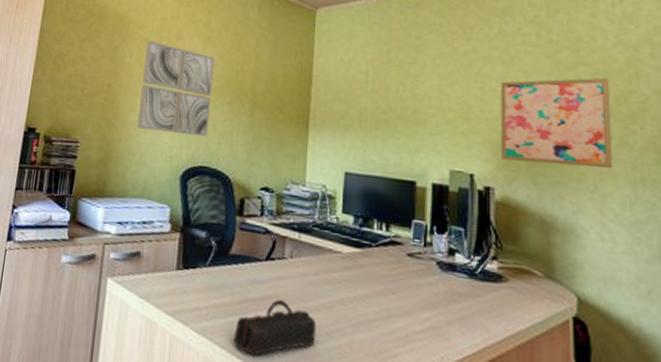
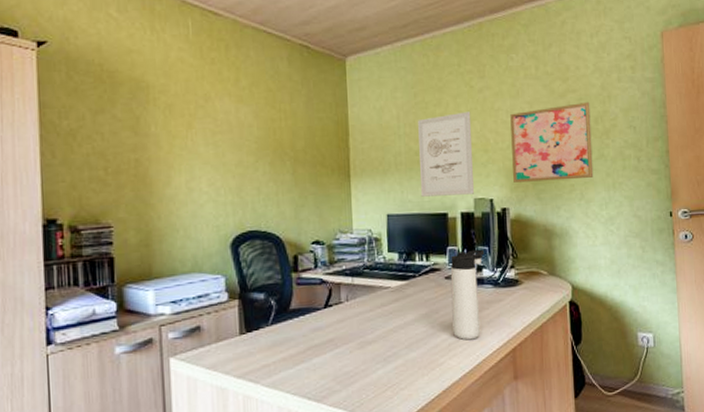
wall art: present [136,41,214,137] -> none [172,106,253,203]
pencil case: present [233,300,316,357] -> none [303,340,376,395]
wall art: none [385,74,452,165] -> present [418,111,474,197]
thermos bottle: none [413,228,459,337] -> present [450,249,485,340]

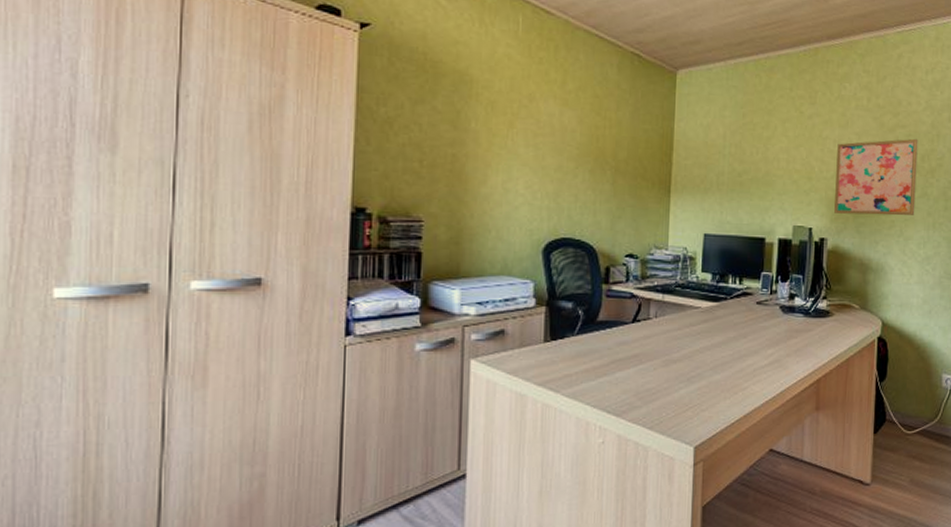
wall art: present [418,111,474,197] -> none [740,137,798,221]
thermos bottle: present [450,249,485,340] -> none [759,277,799,367]

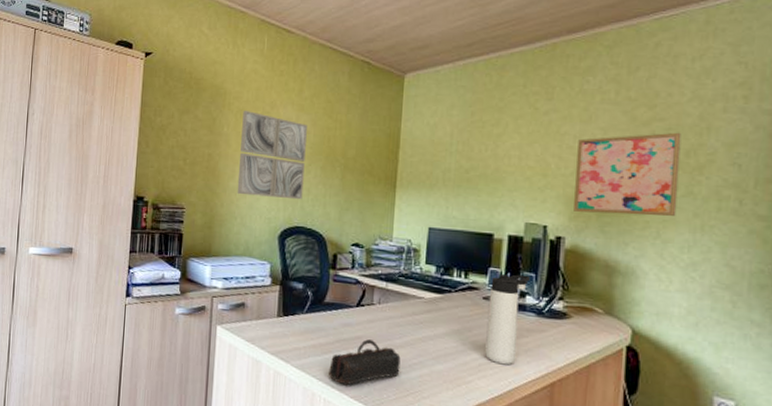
wall art: none [490,103,572,208] -> present [237,111,307,200]
pencil case: none [604,357,679,409] -> present [329,339,401,386]
thermos bottle: none [759,277,799,367] -> present [485,274,531,365]

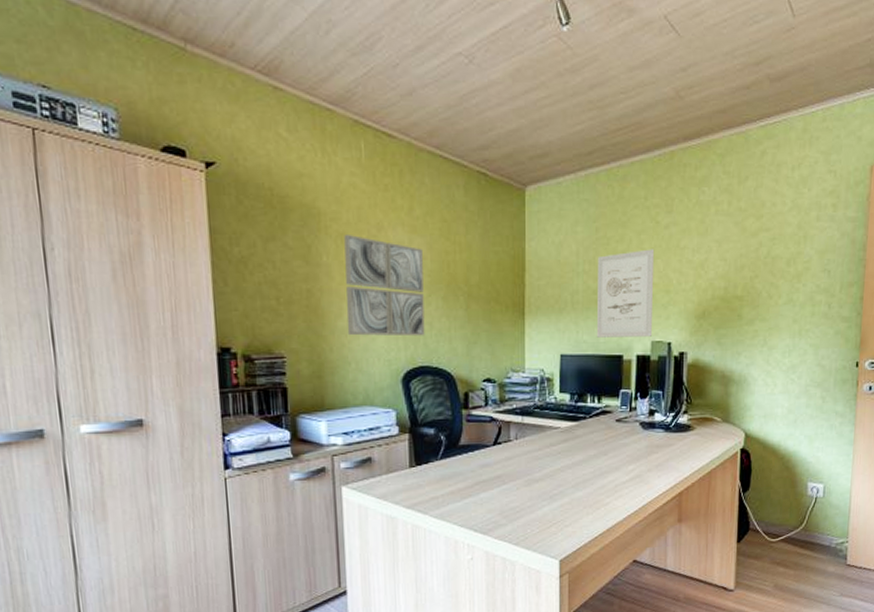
pencil case: present [329,339,401,386] -> none [470,477,541,528]
wall art: none [466,133,532,218] -> present [596,249,655,338]
thermos bottle: present [485,274,531,365] -> none [620,393,658,483]
wall art: present [574,132,682,216] -> none [694,242,783,326]

